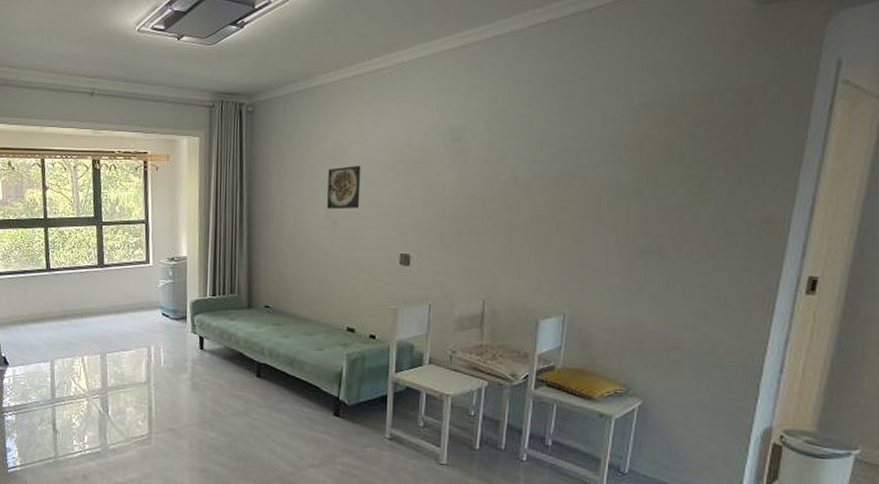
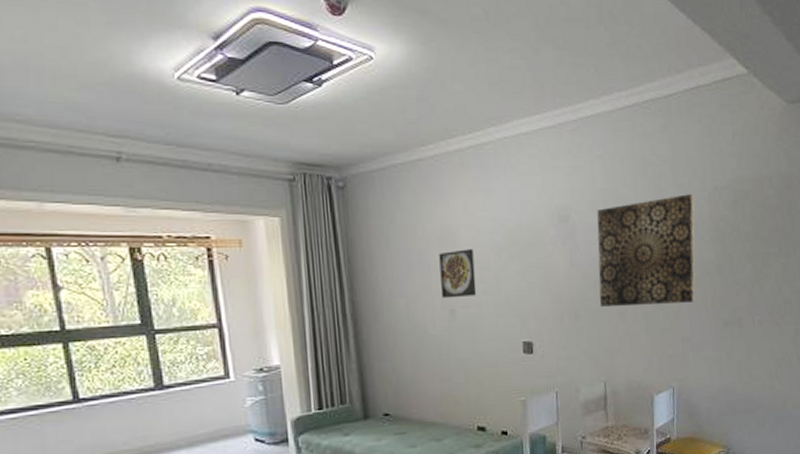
wall art: none [486,112,614,227] -> present [597,194,695,307]

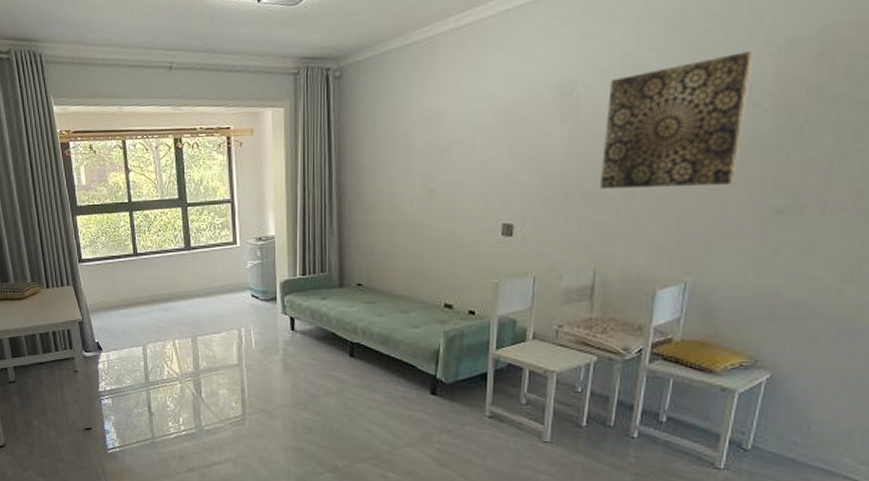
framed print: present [439,249,477,299] -> none [423,130,459,179]

